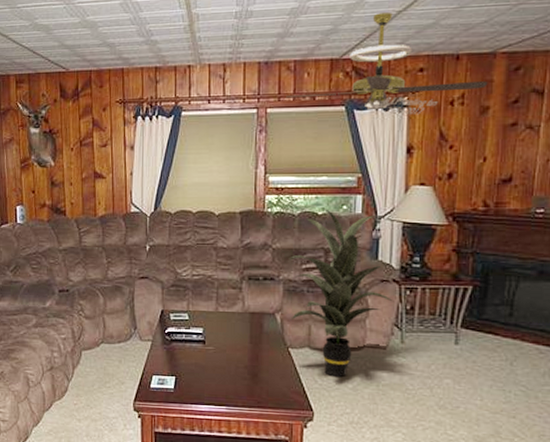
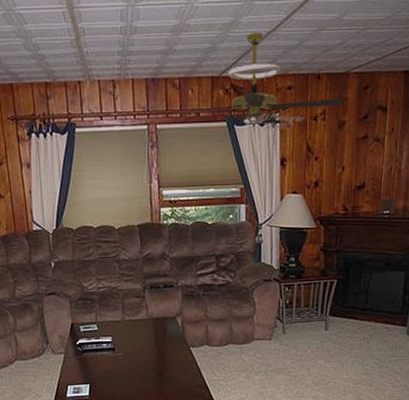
indoor plant: present [289,207,395,378] -> none [185,217,276,369]

